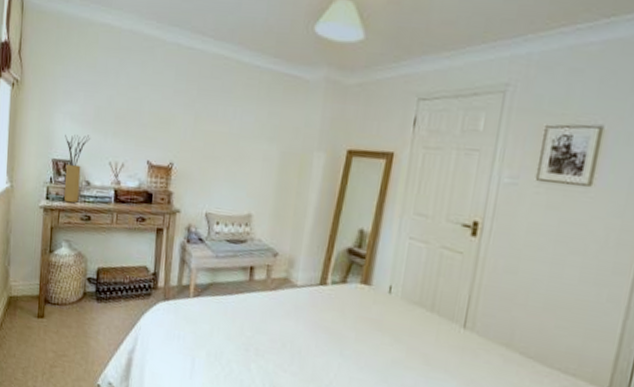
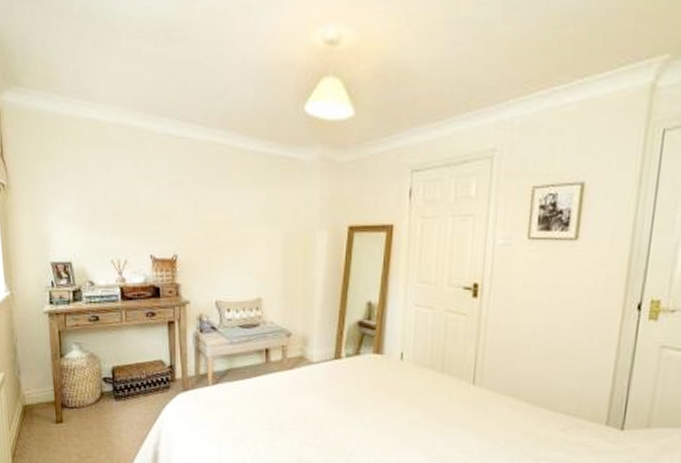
vase: present [63,135,90,204] -> none [61,234,88,305]

